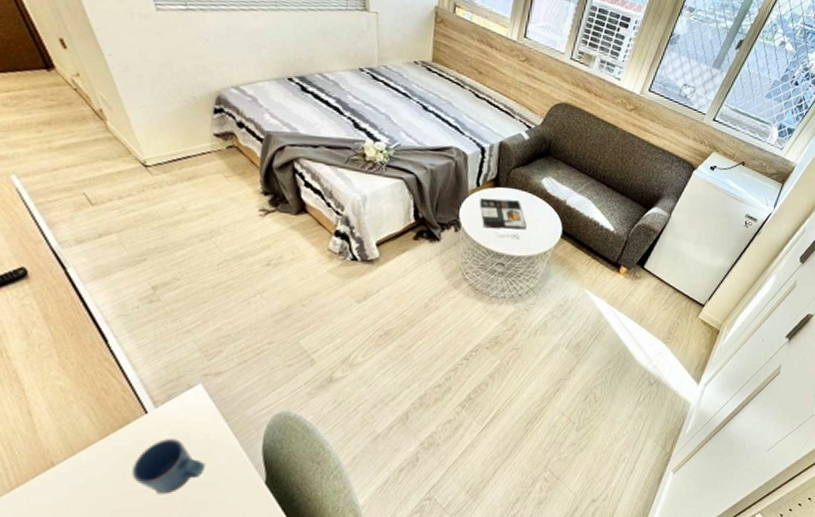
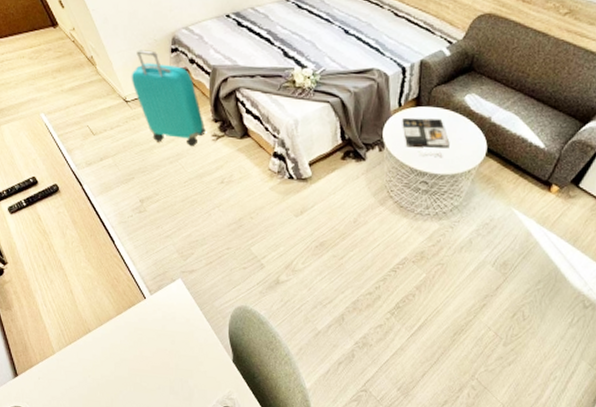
mug: present [132,439,205,495] -> none [140,319,188,362]
suitcase: none [155,106,252,222] -> present [131,50,206,146]

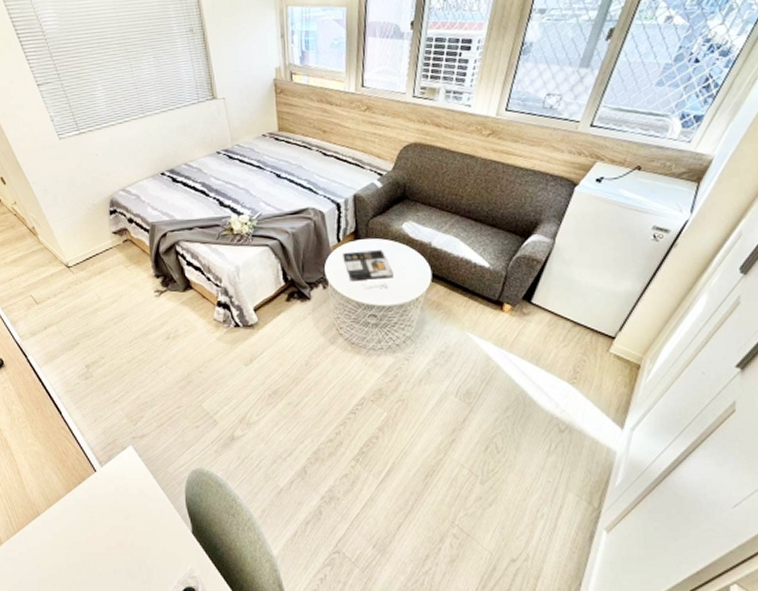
suitcase: present [131,50,206,146] -> none [72,215,148,304]

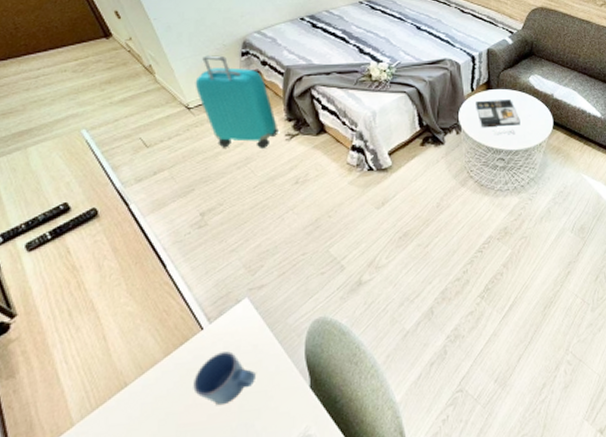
suitcase: none [72,215,148,304] -> present [195,55,279,148]
mug: none [92,493,143,541] -> present [193,351,256,406]

